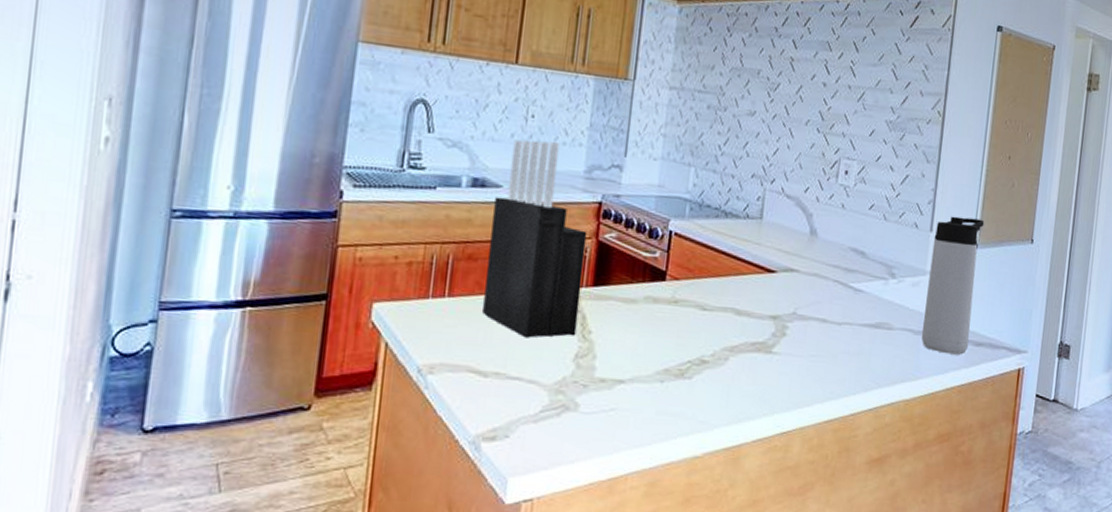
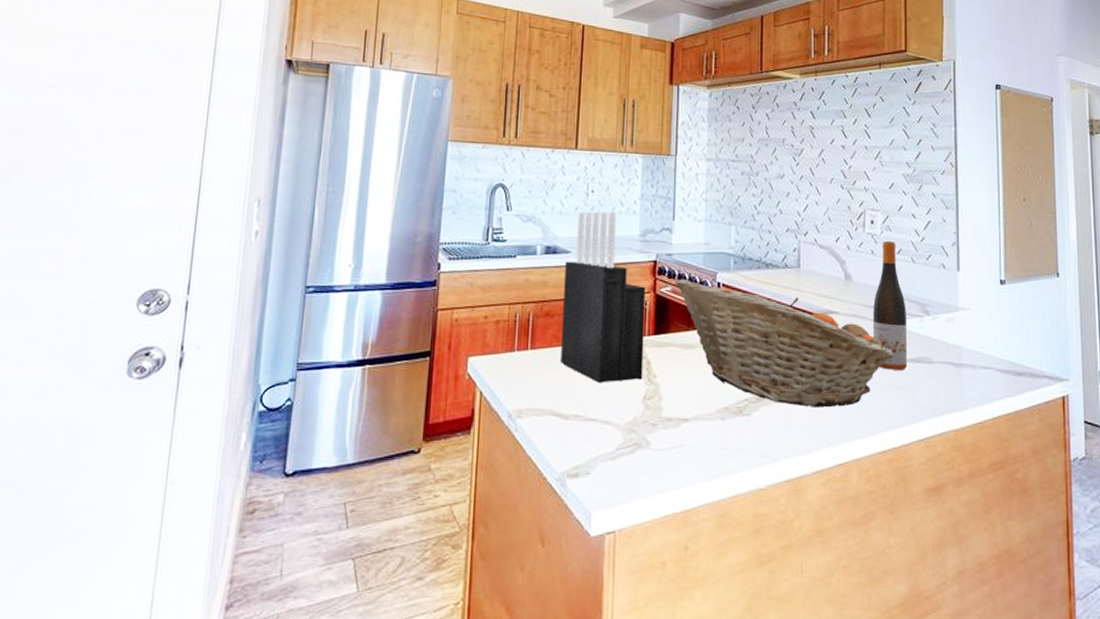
fruit basket: none [620,224,853,373] -> present [674,279,895,408]
wine bottle: none [833,194,872,336] -> present [873,240,908,370]
thermos bottle: present [921,216,985,355] -> none [961,255,1010,385]

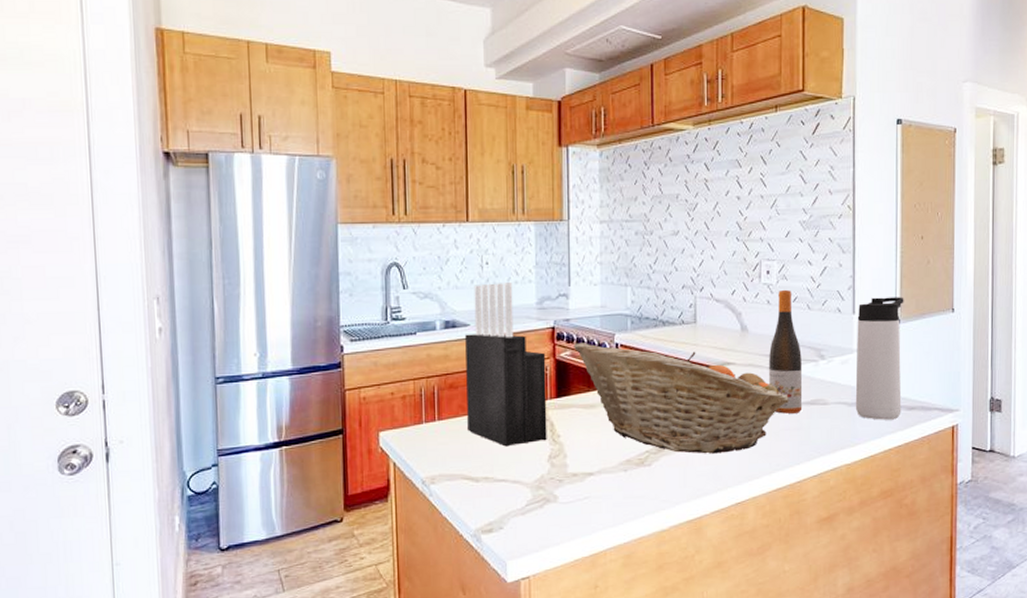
thermos bottle: none [961,255,1010,385] -> present [855,297,904,420]

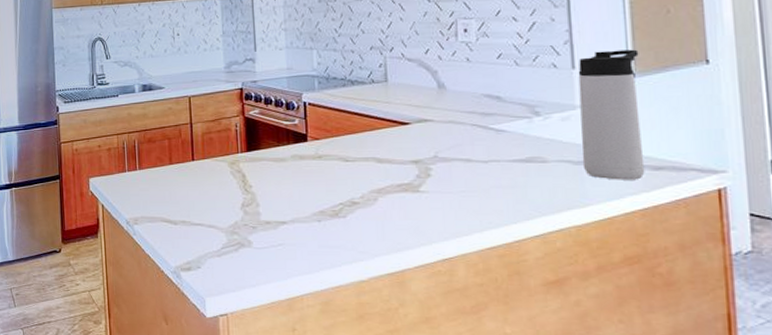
knife block: present [465,283,547,447] -> none [161,50,240,195]
fruit basket: present [573,343,790,454] -> none [261,102,500,209]
wine bottle: present [769,289,803,414] -> none [472,46,516,171]

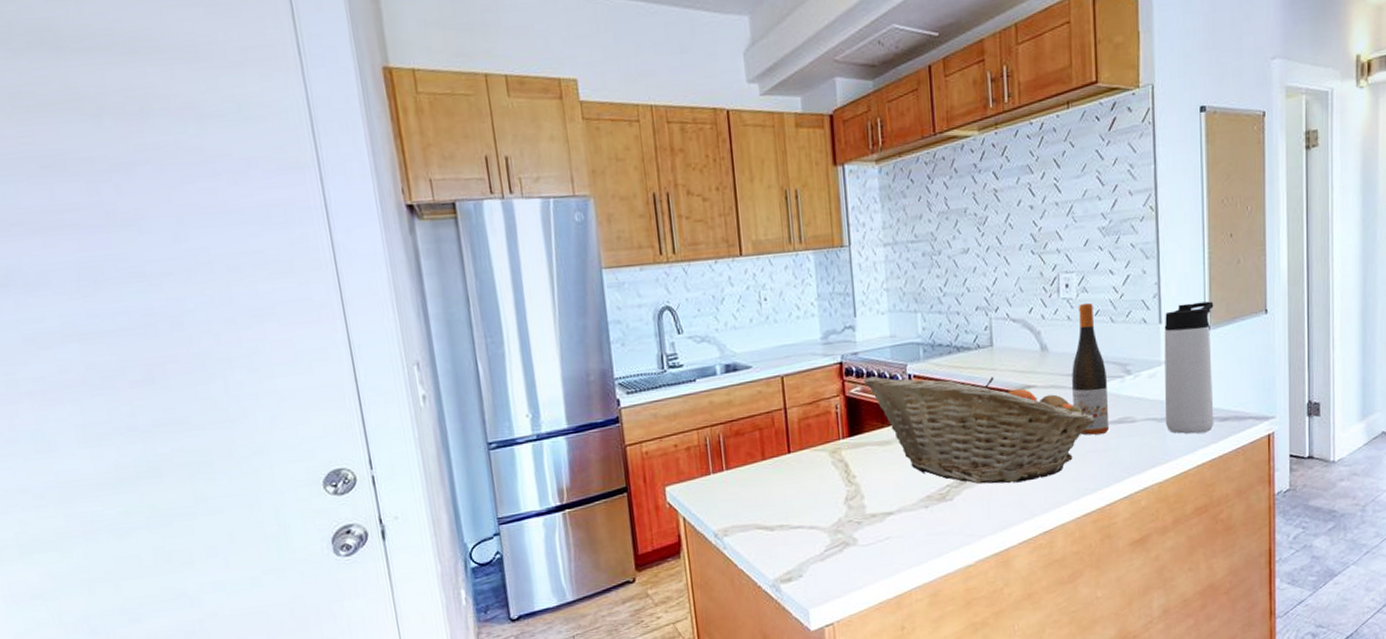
fruit basket: none [261,102,500,209] -> present [863,376,1096,485]
wine bottle: none [472,46,516,171] -> present [1072,302,1110,435]

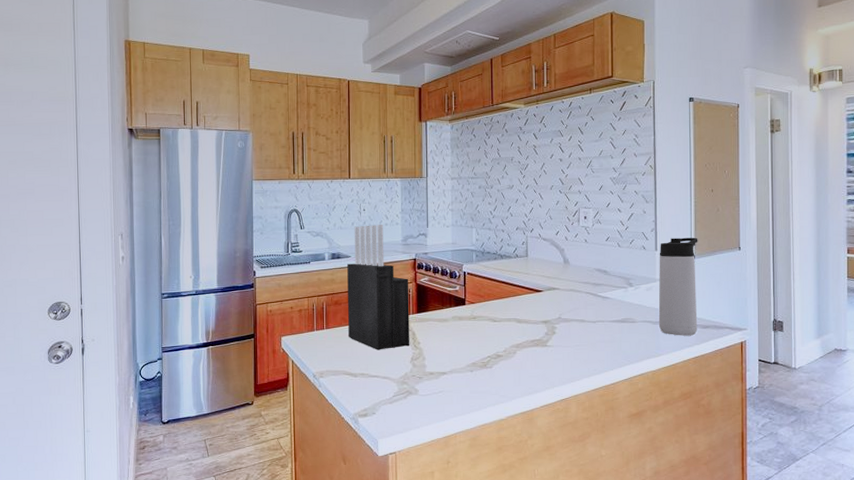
knife block: none [748,318,842,492] -> present [347,225,410,350]
fruit basket: present [863,376,1096,485] -> none [430,271,604,360]
wine bottle: present [1072,302,1110,435] -> none [587,231,615,329]

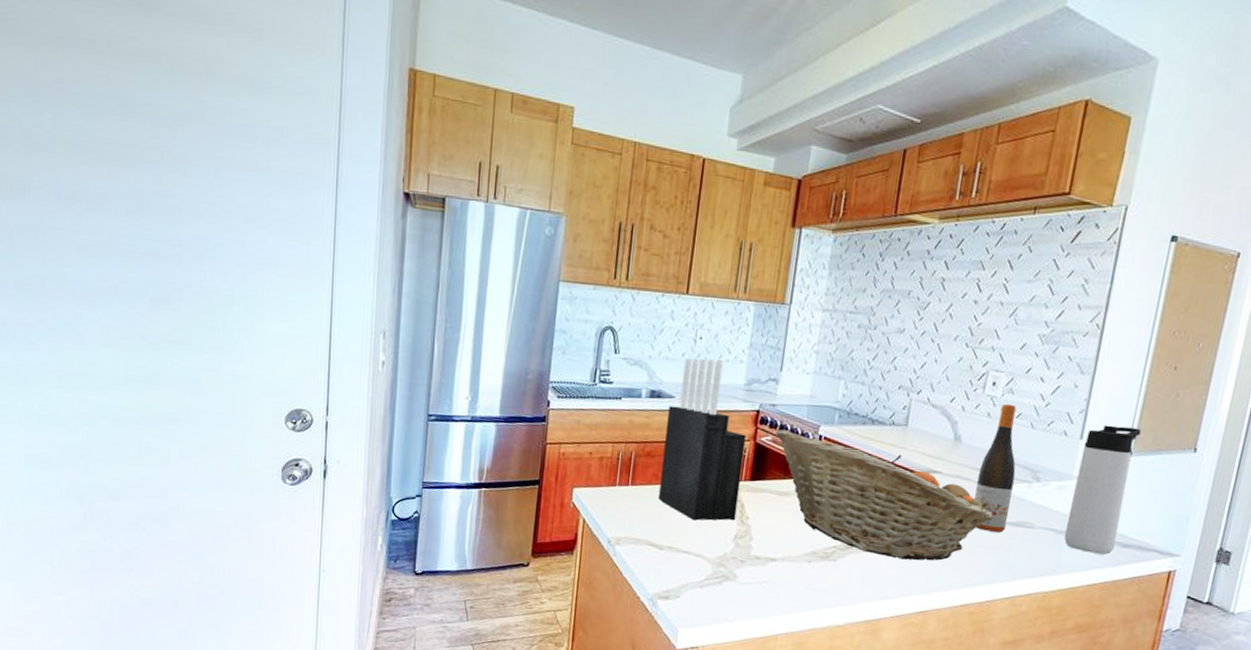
fruit basket: none [430,271,604,360] -> present [775,429,994,561]
wine bottle: none [587,231,615,329] -> present [974,403,1016,533]

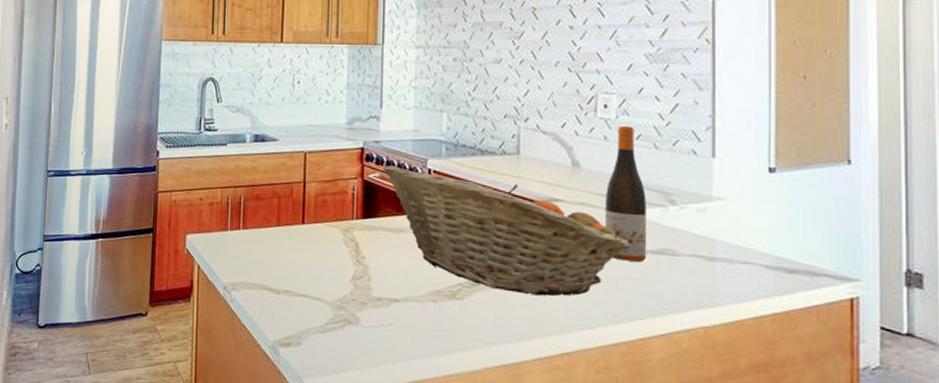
knife block: present [659,358,746,521] -> none [271,101,353,263]
thermos bottle: present [1064,425,1142,555] -> none [715,141,781,282]

